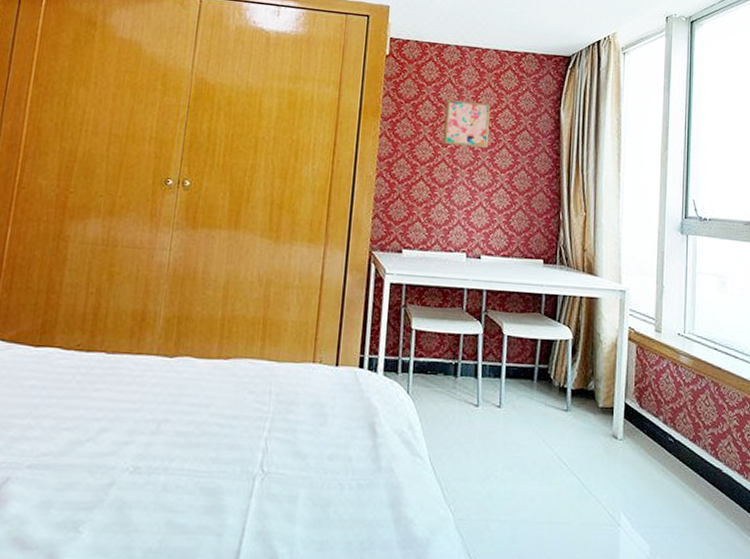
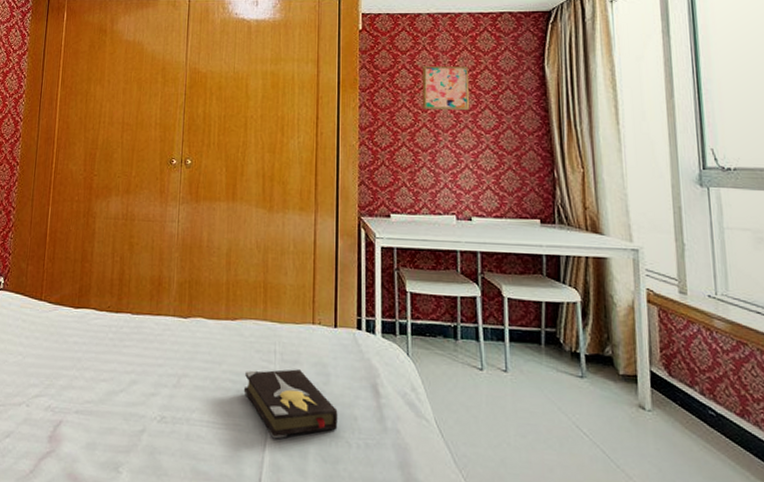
hardback book: none [232,410,332,485] -> present [243,369,338,439]

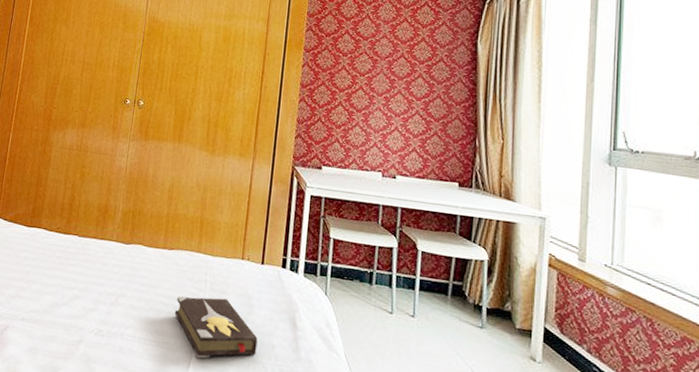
wall art: present [423,66,469,111] -> none [361,33,408,78]

